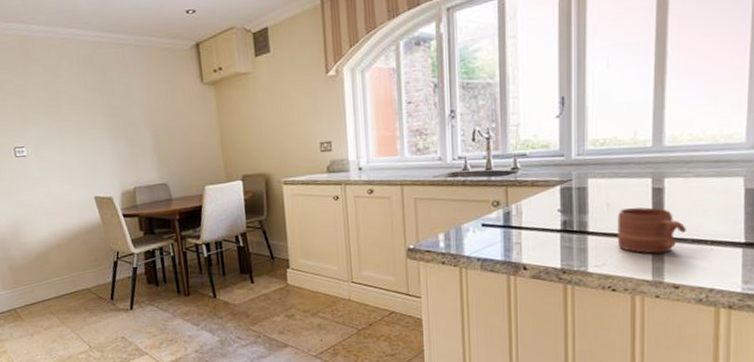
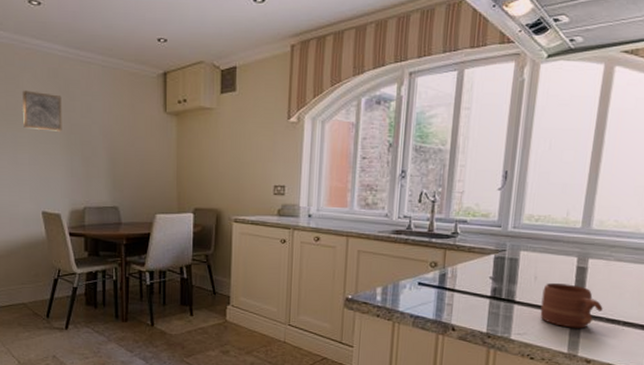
wall art: none [61,79,104,117] -> present [22,90,62,131]

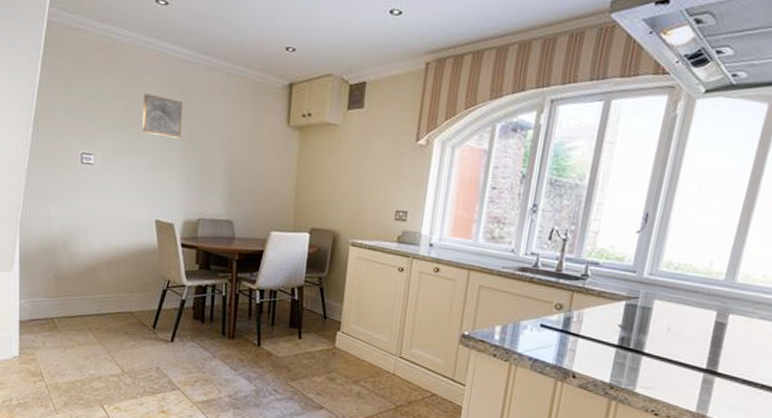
mug: present [540,283,603,328] -> none [669,336,740,388]

